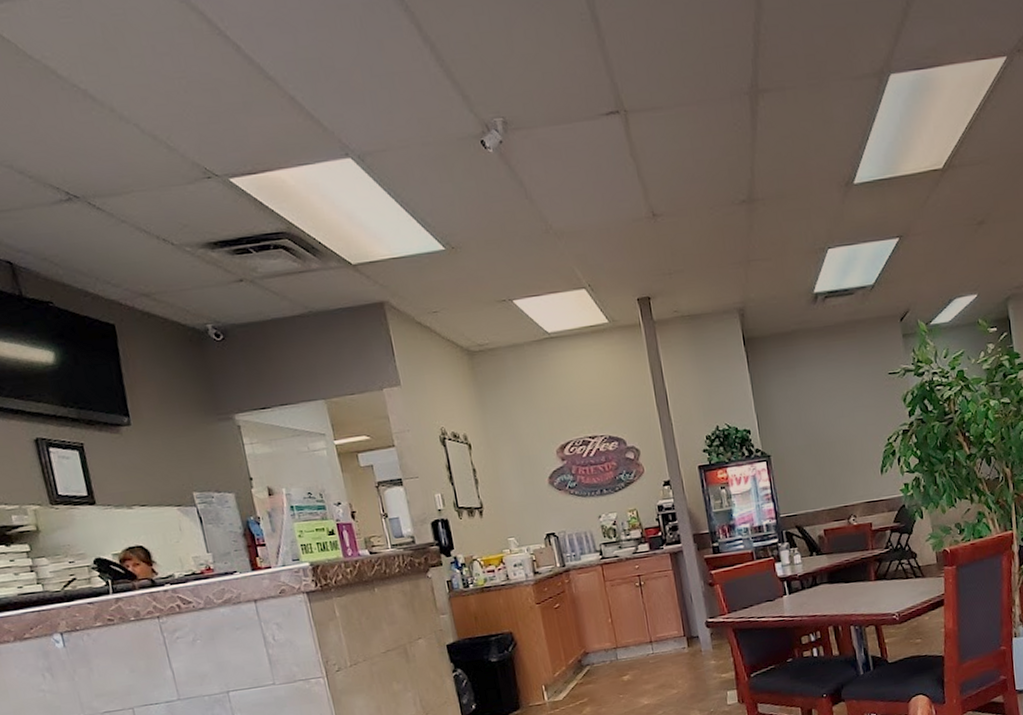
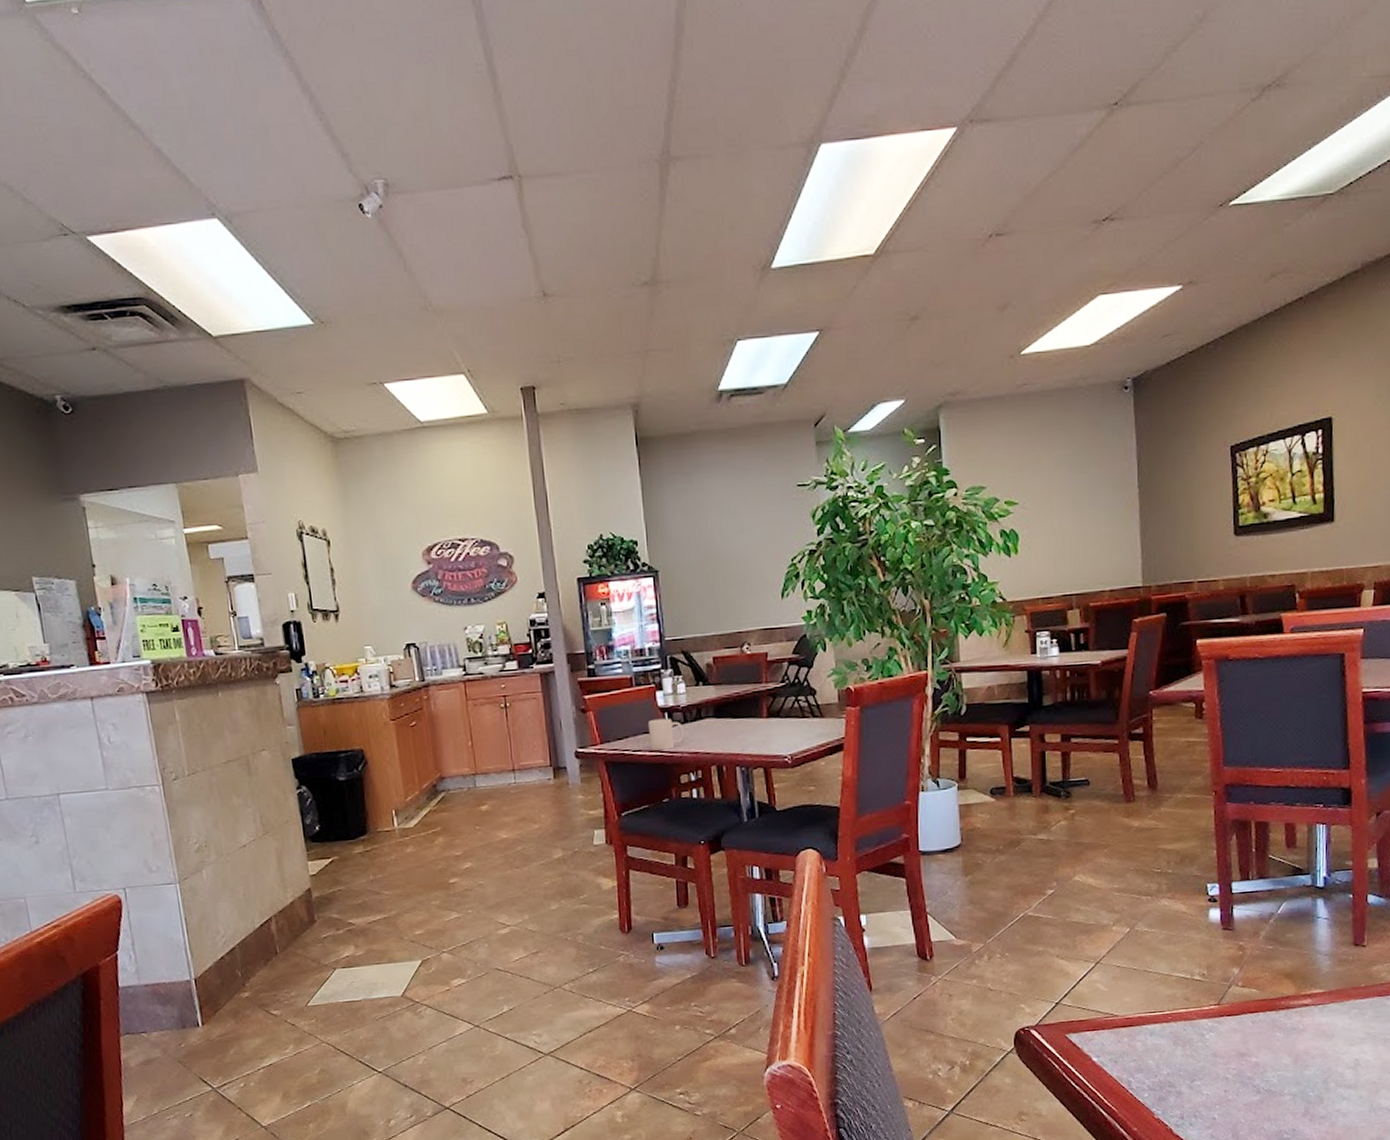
mug: none [769,586,803,617] -> present [647,718,685,751]

